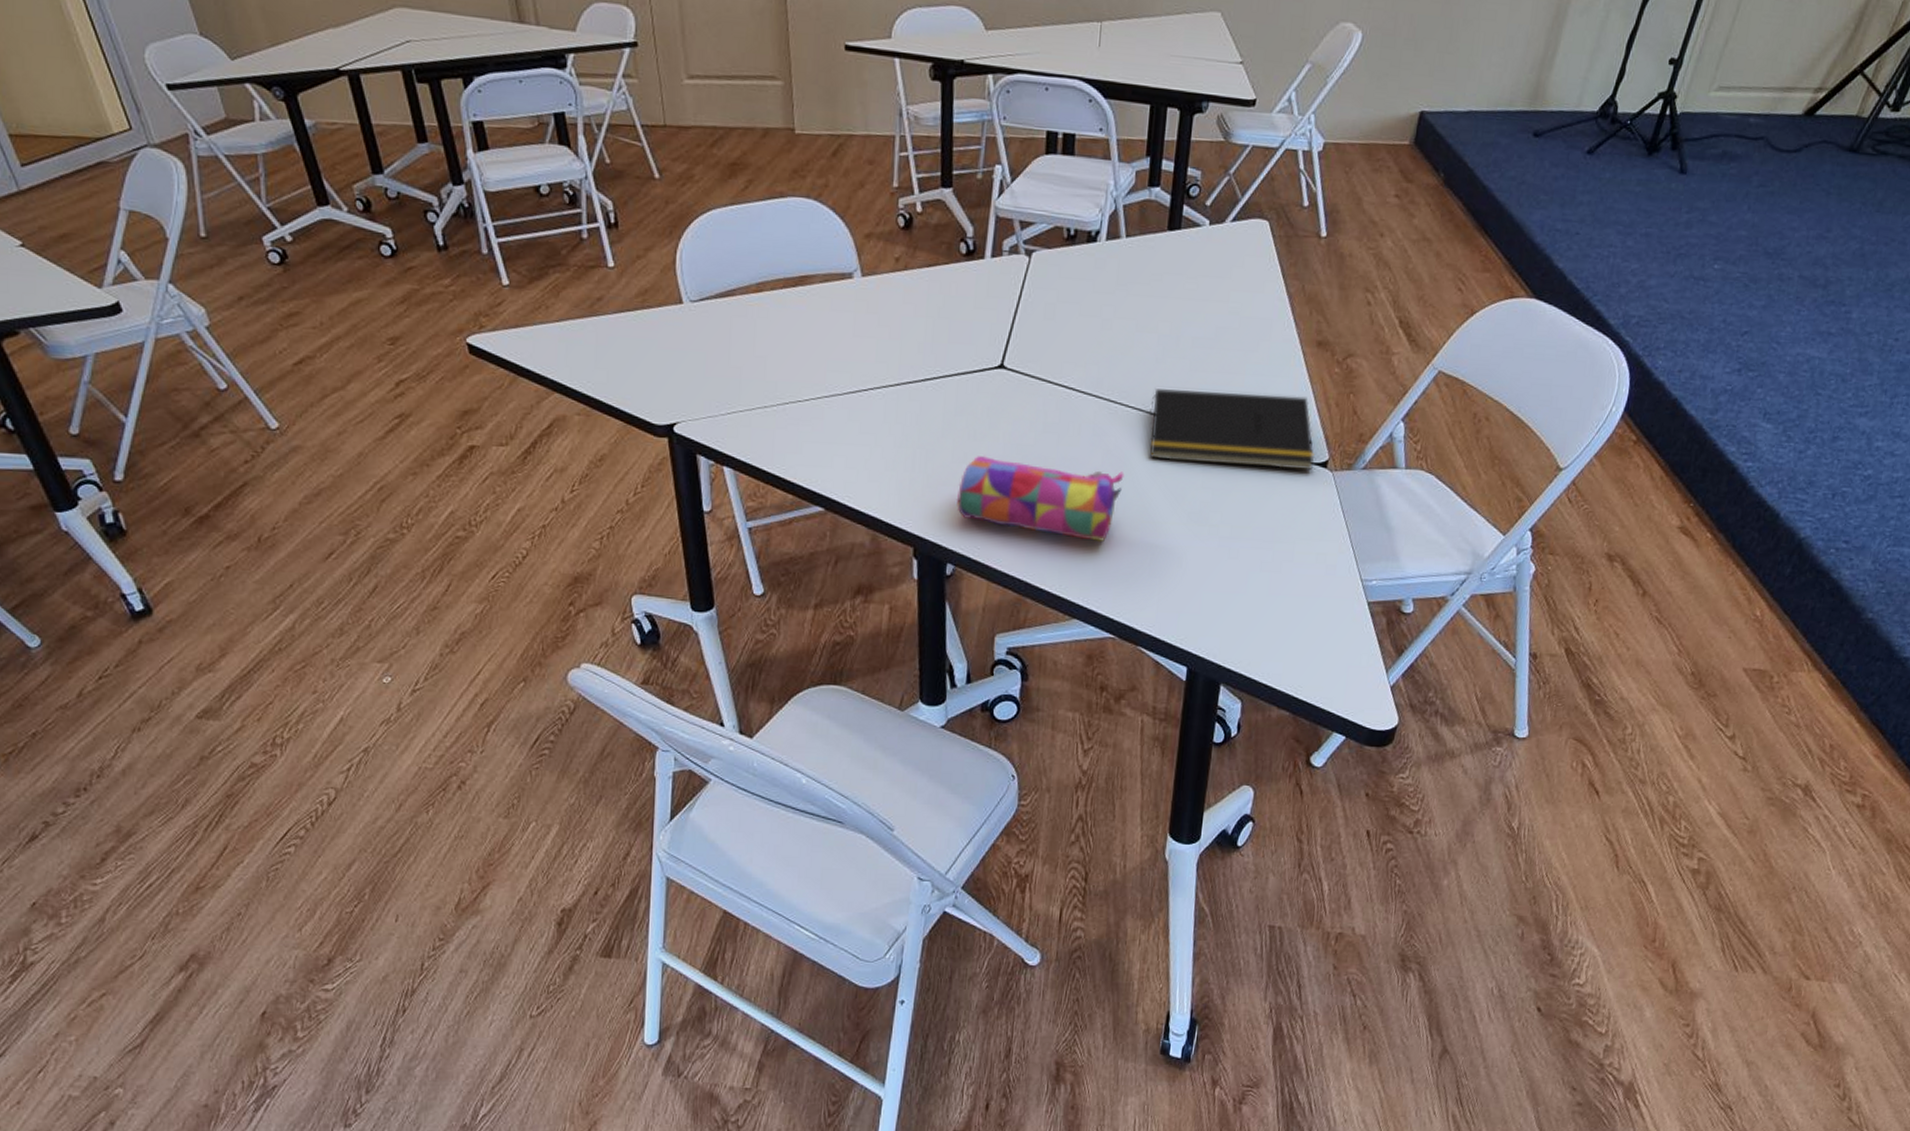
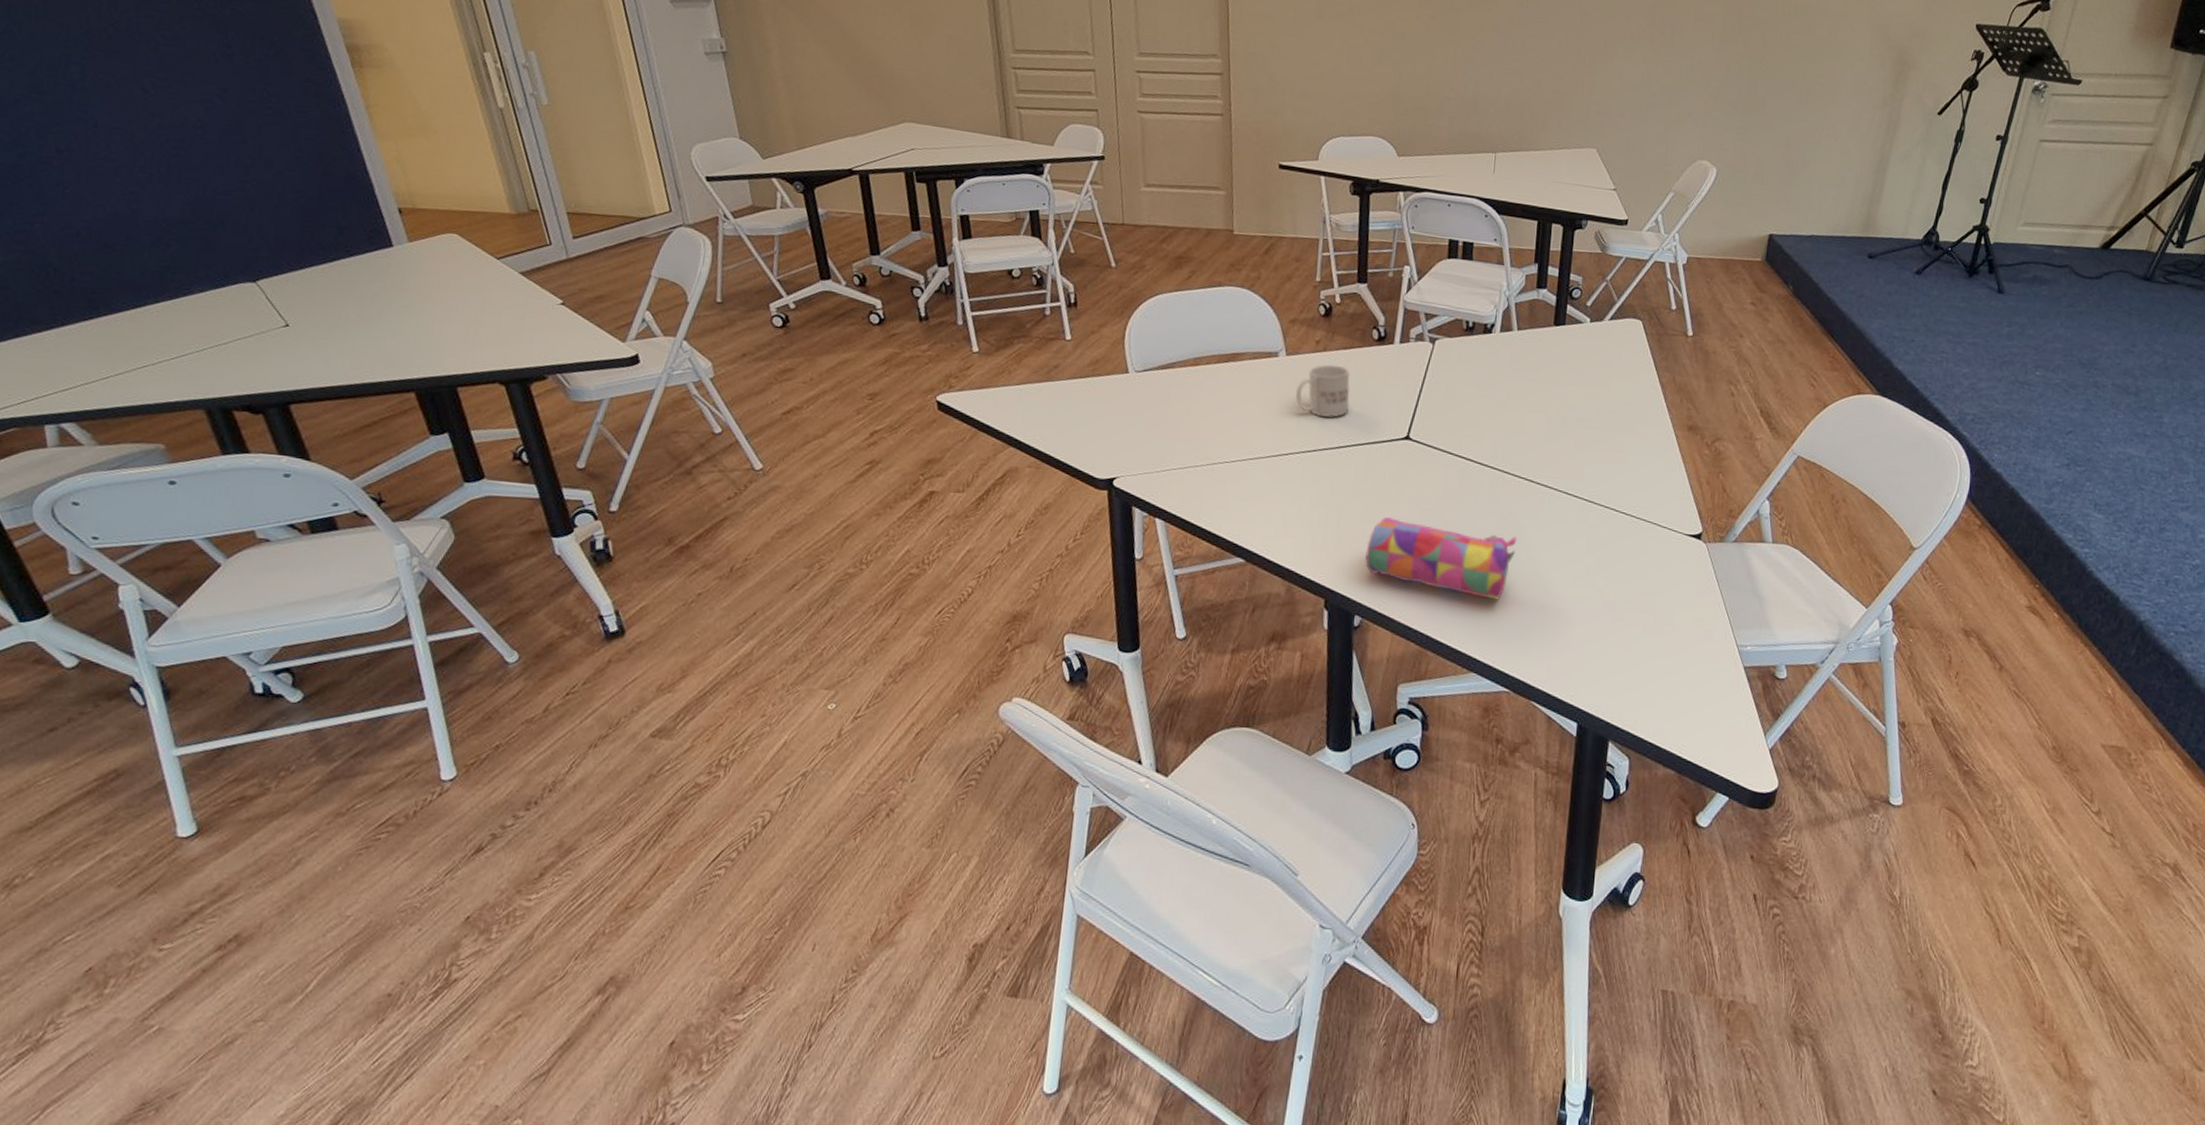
mug: none [874,285,936,346] -> present [1296,364,1351,418]
notepad: present [1149,389,1315,470] -> none [1540,462,1690,541]

